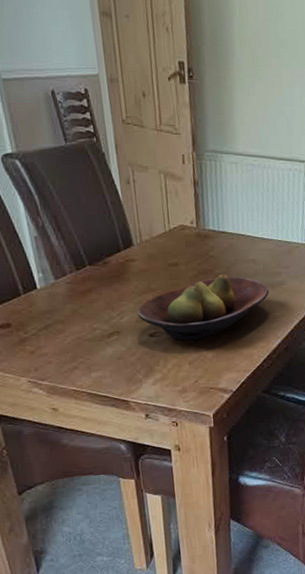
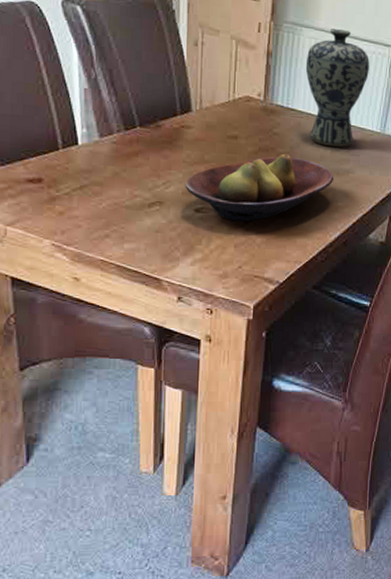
vase: none [230,151,289,262] -> present [305,28,370,147]

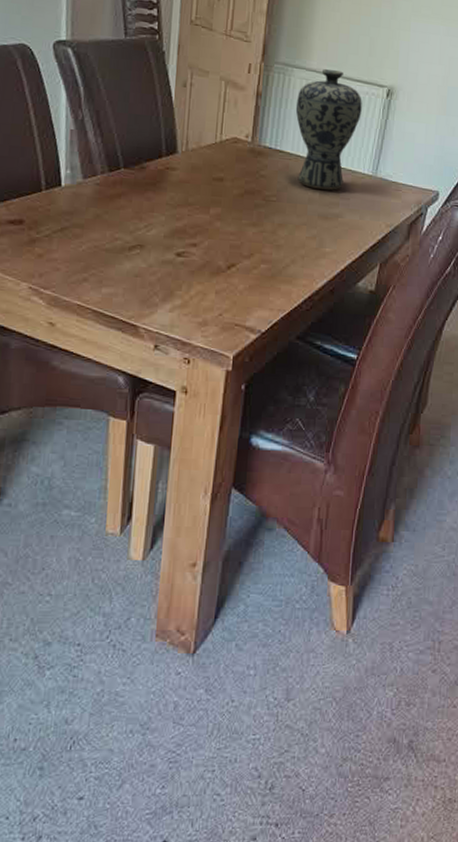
fruit bowl: present [185,153,334,221] -> none [167,196,323,267]

